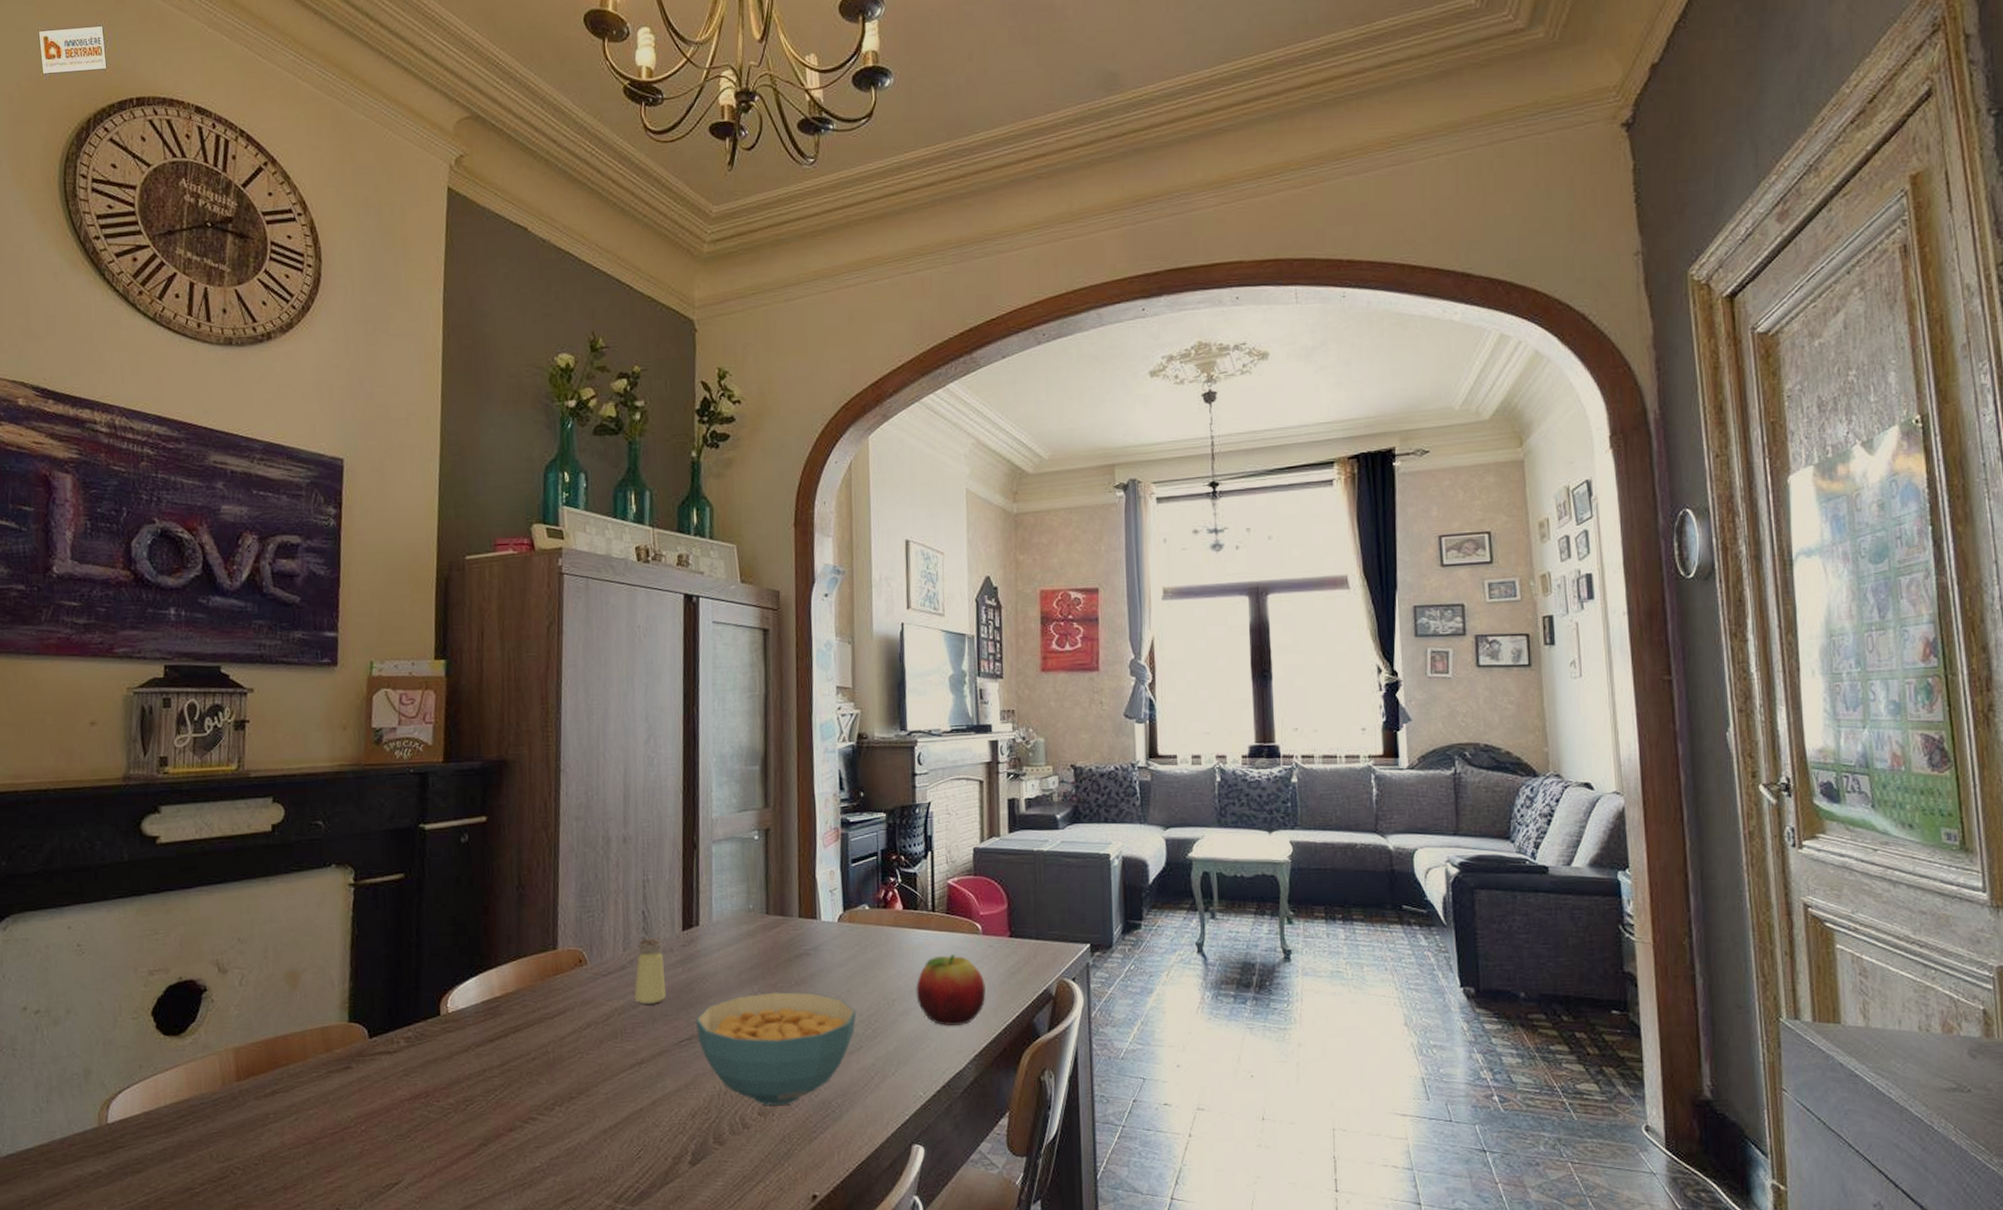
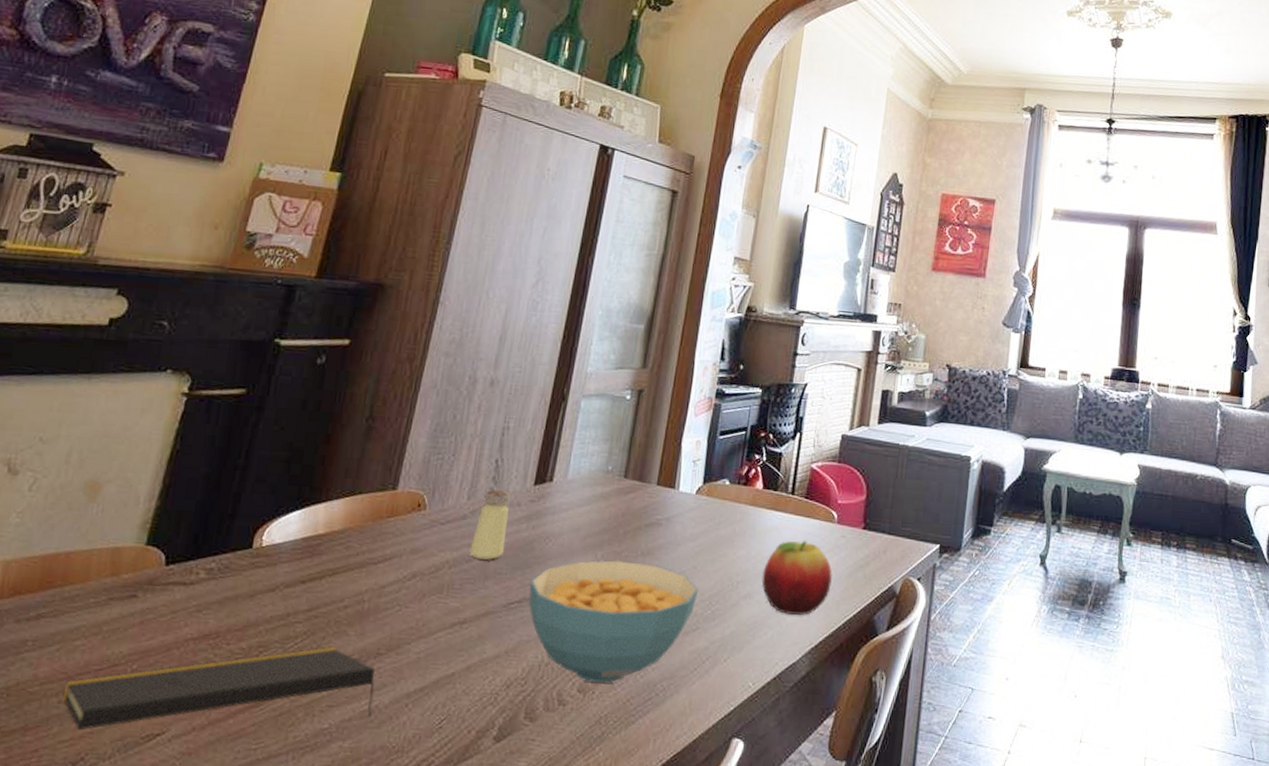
notepad: none [309,1095,576,1186] -> present [62,646,375,731]

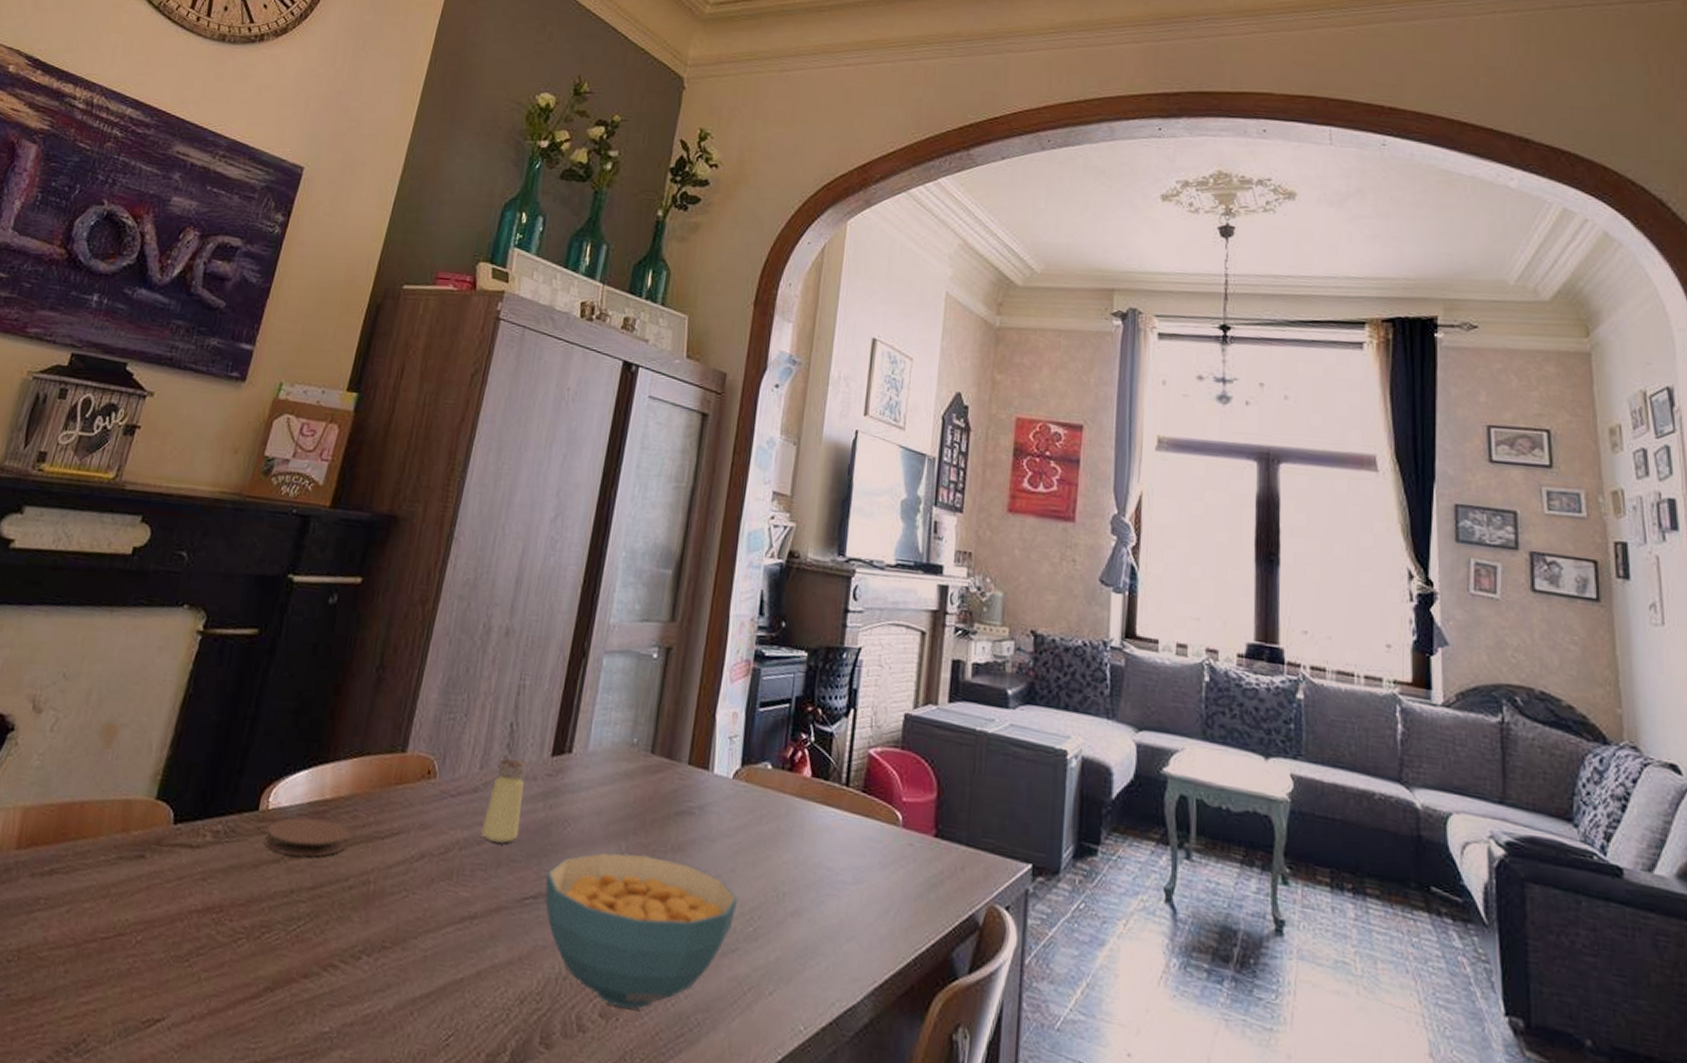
notepad: present [62,646,375,731] -> none [69,932,379,1025]
coaster: none [259,551,343,585] -> present [264,817,349,857]
fruit: present [761,540,833,615] -> none [812,845,899,944]

